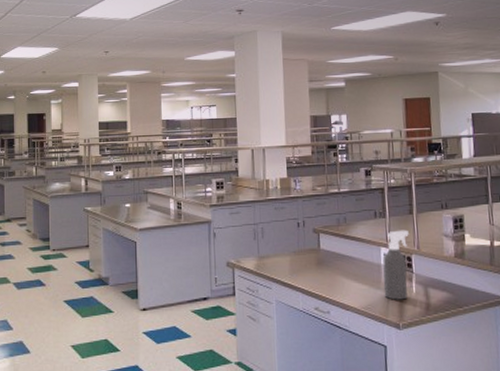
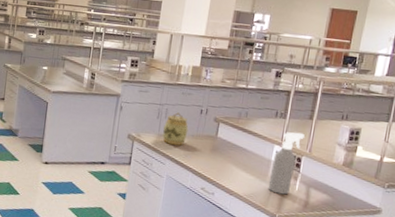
jar: none [262,230,289,265] -> present [162,112,189,146]

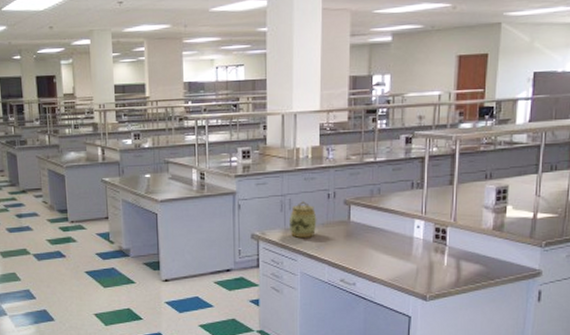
spray bottle: present [268,132,305,195] -> none [413,201,446,273]

